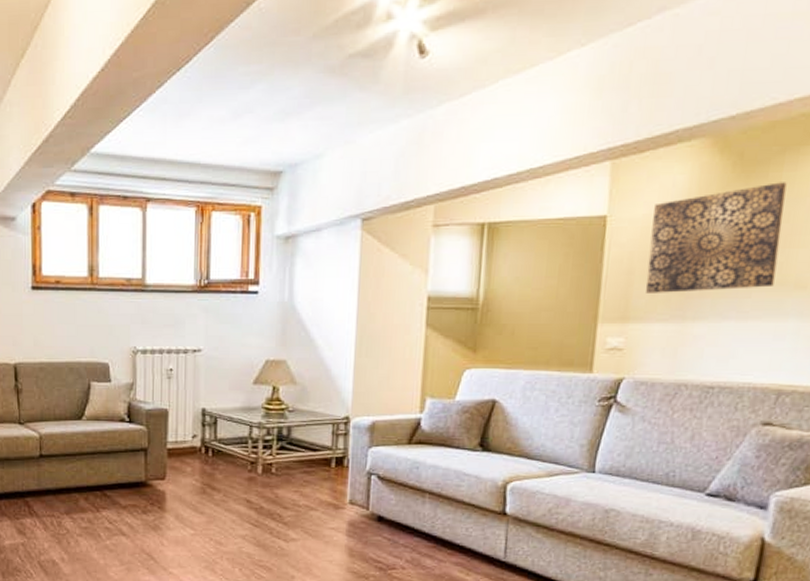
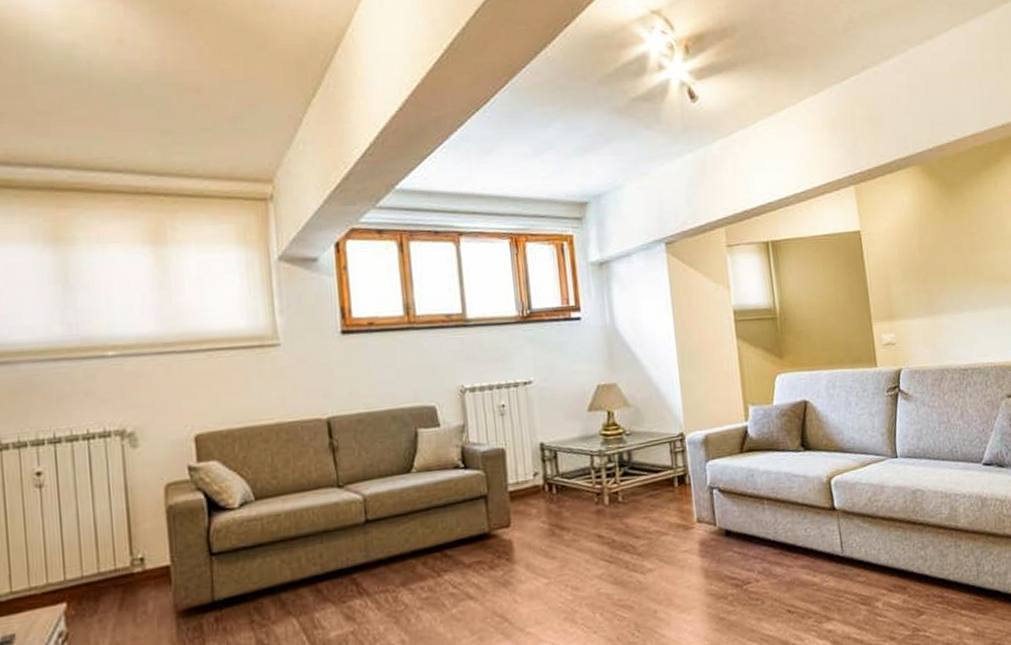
wall art: present [645,182,787,293] -> none [893,199,988,294]

